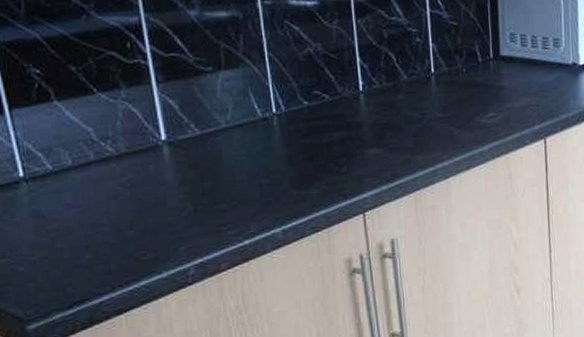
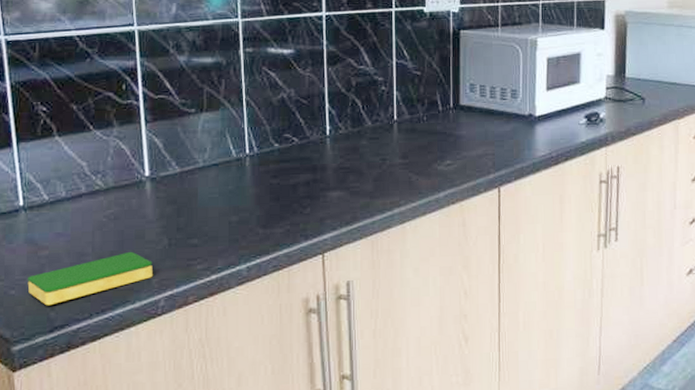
dish sponge: none [37,219,180,281] -> present [27,251,154,306]

